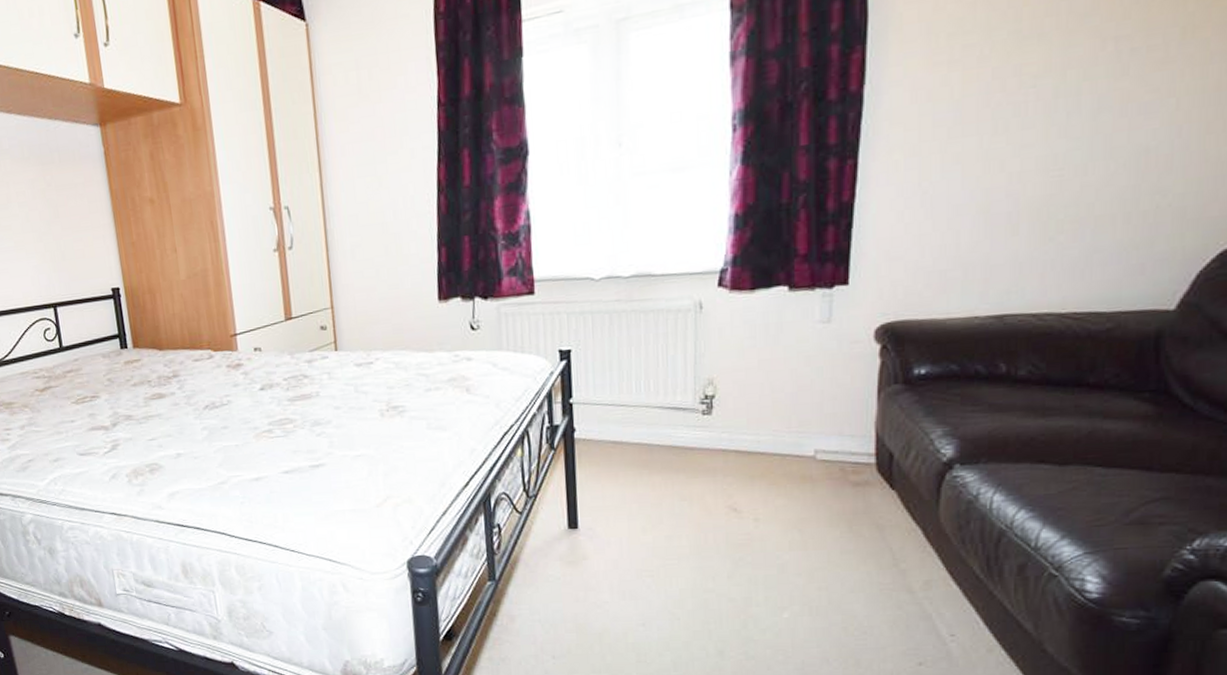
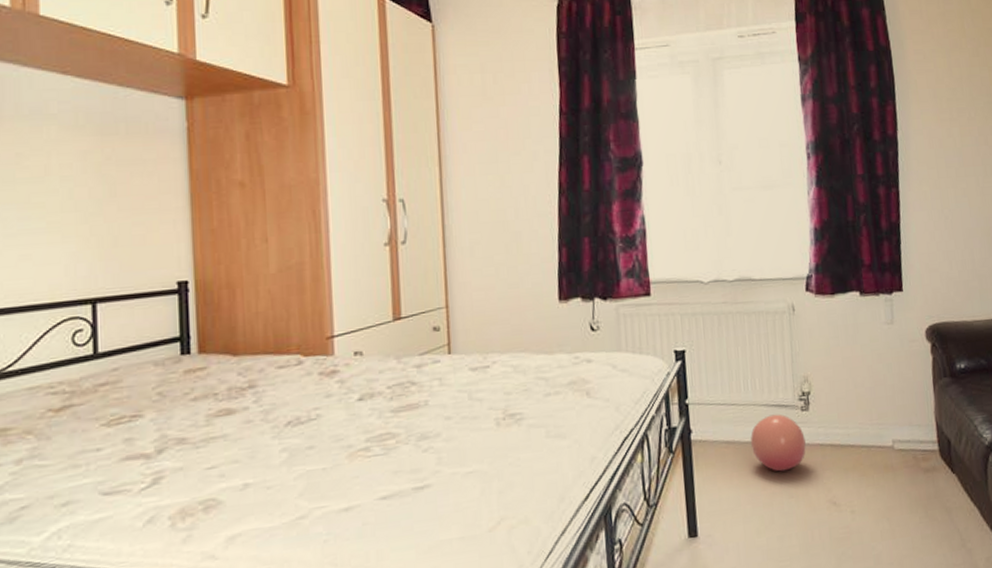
ball: none [640,416,705,474] -> present [750,414,806,472]

